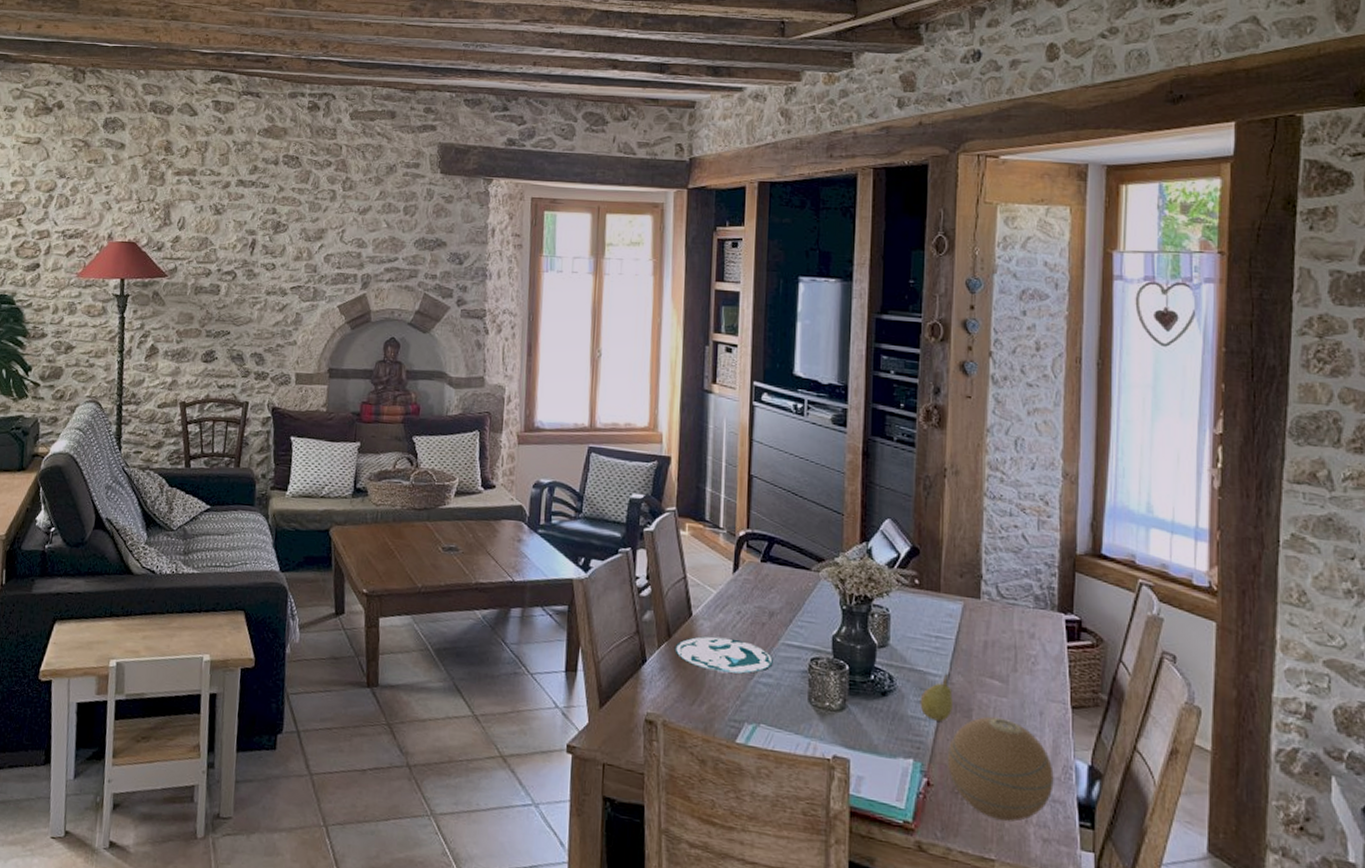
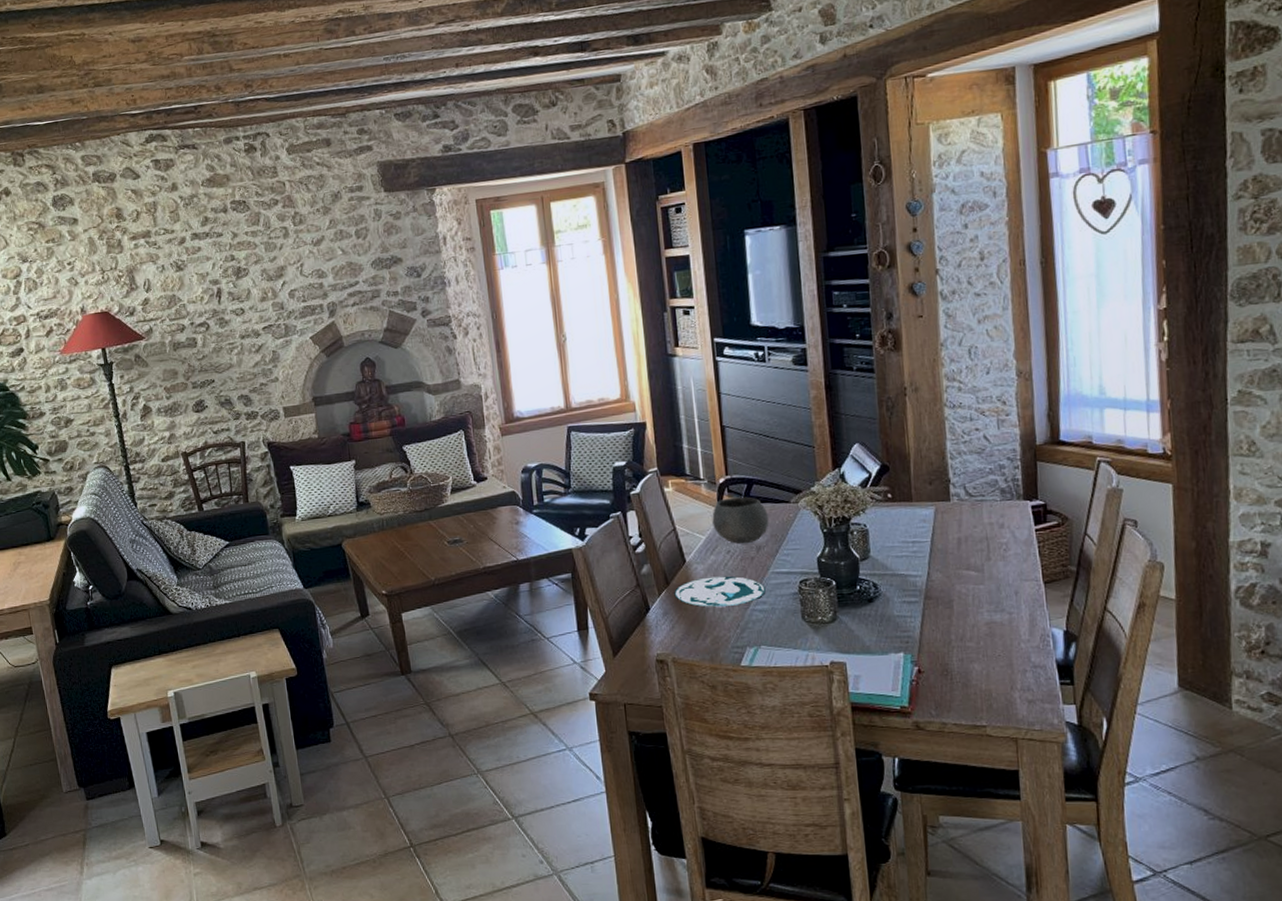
bowl: none [726,553,787,608] -> present [712,496,769,544]
fruit: present [920,673,953,721] -> none [904,572,935,616]
decorative orb: present [947,716,1054,822] -> none [934,603,1034,691]

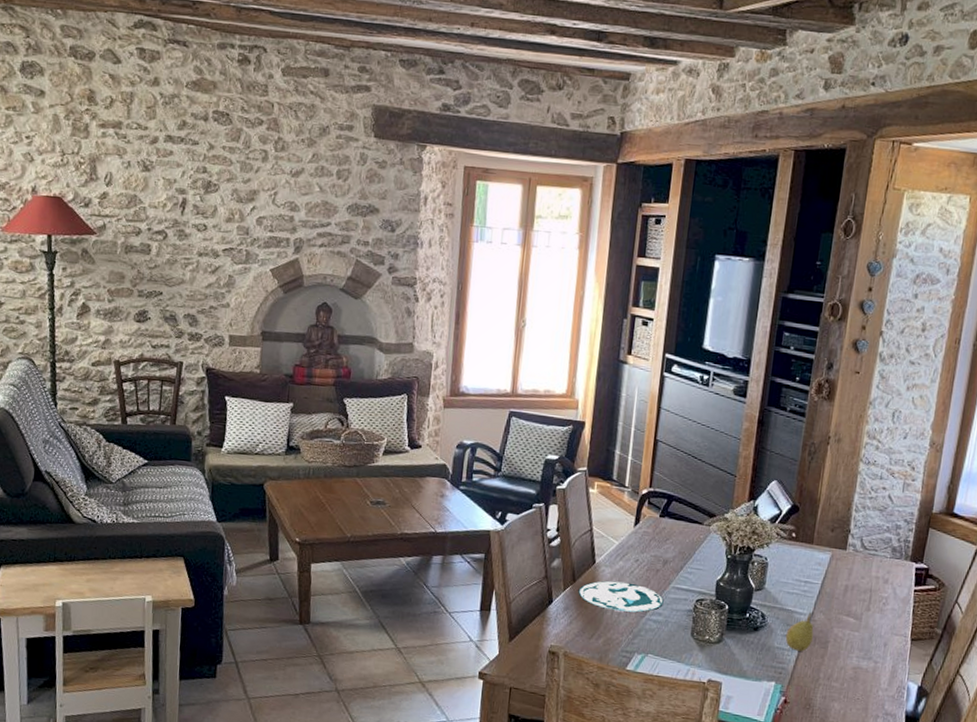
bowl: present [712,496,769,544] -> none [627,509,681,556]
fruit: none [904,572,935,616] -> present [785,611,814,651]

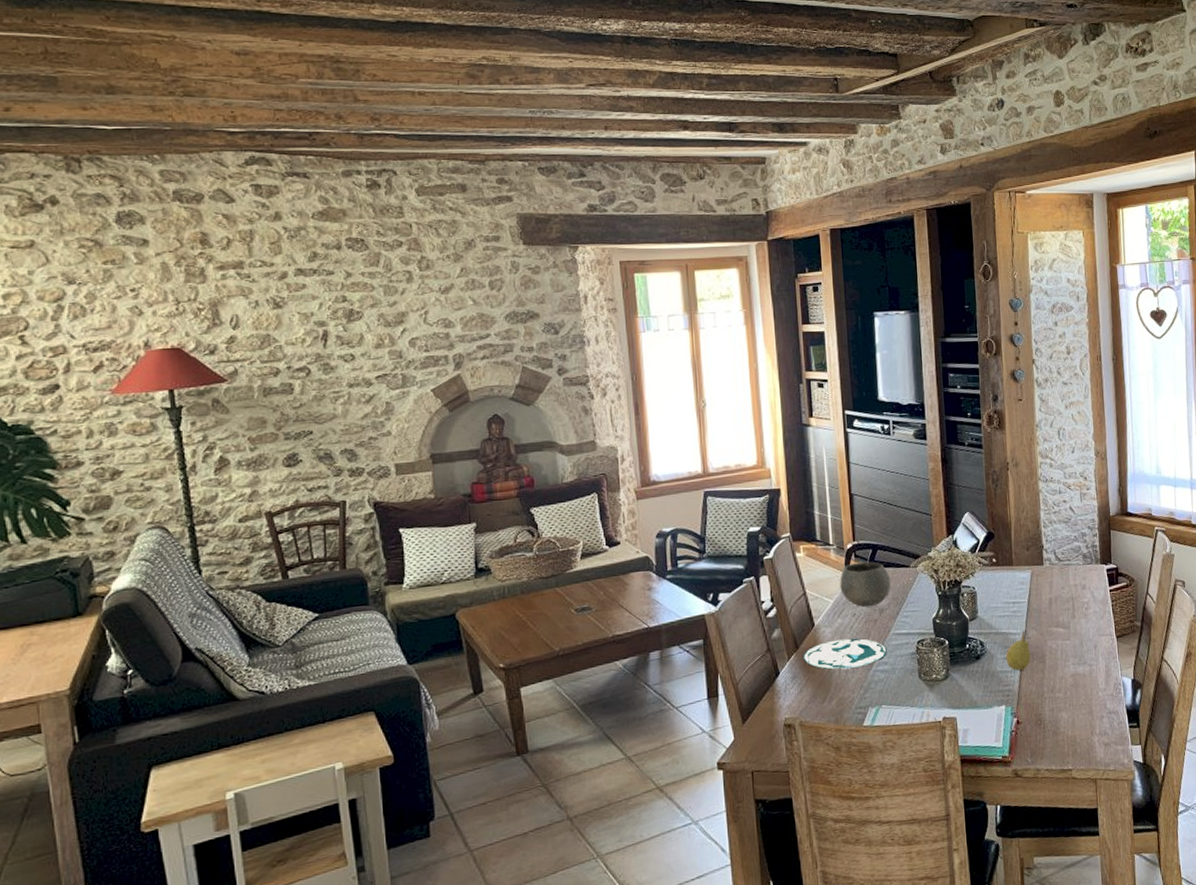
bowl: none [627,509,681,556] -> present [840,561,891,607]

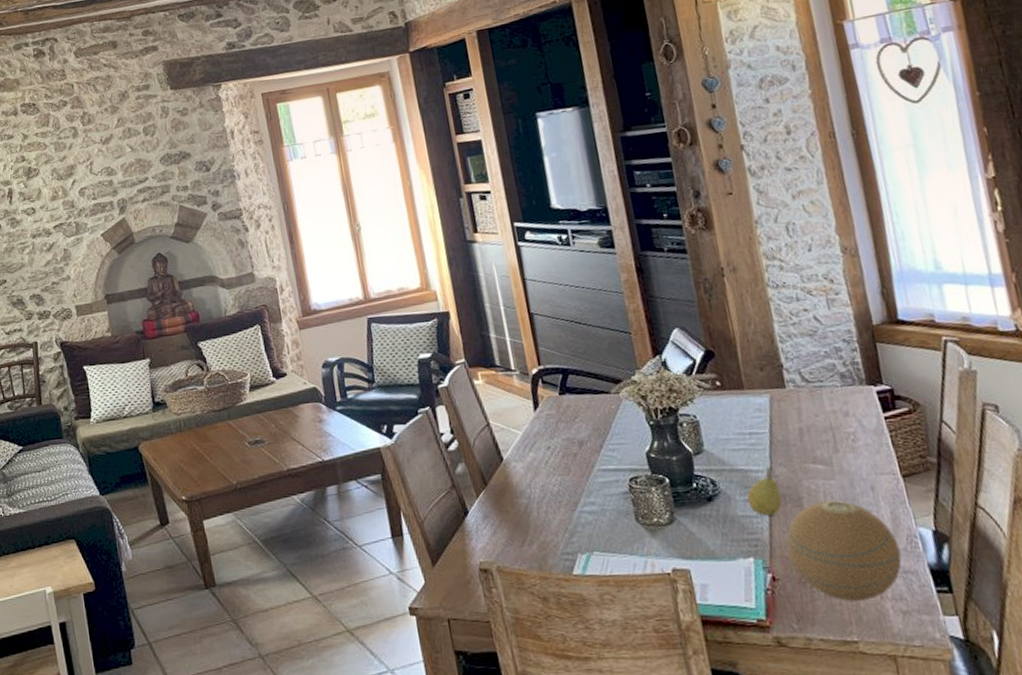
plate: present [803,638,887,670] -> none [493,474,593,509]
bowl: present [840,561,891,607] -> none [527,387,590,440]
decorative orb: none [1030,656,1109,738] -> present [786,500,902,601]

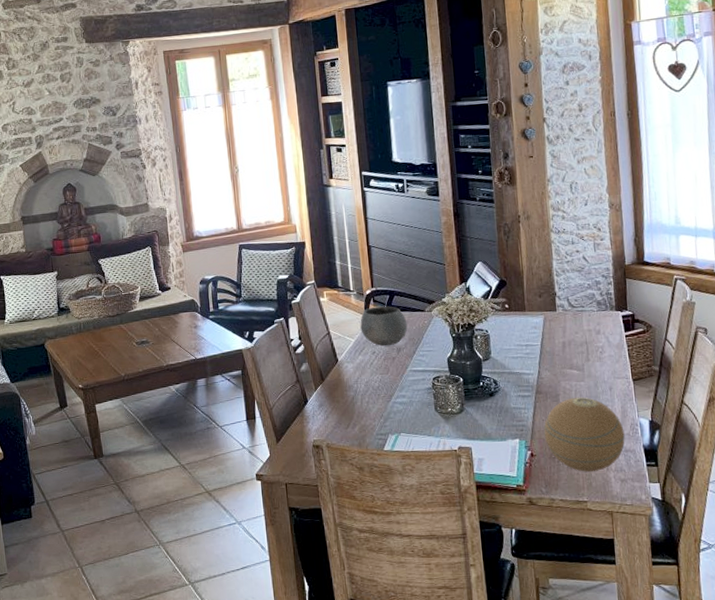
bowl: none [527,387,590,440] -> present [360,306,408,347]
fruit: present [746,467,782,516] -> none [519,371,544,408]

